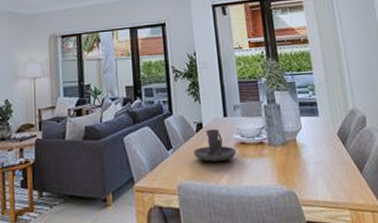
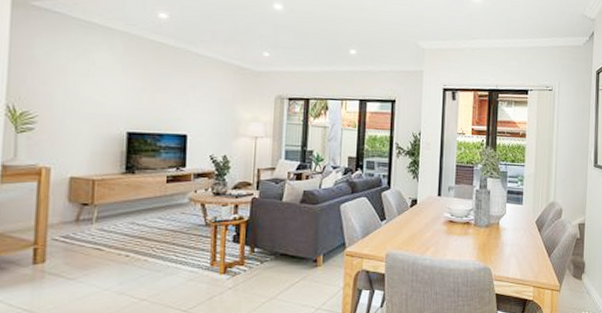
candle holder: present [193,128,237,162] -> none [405,205,445,235]

